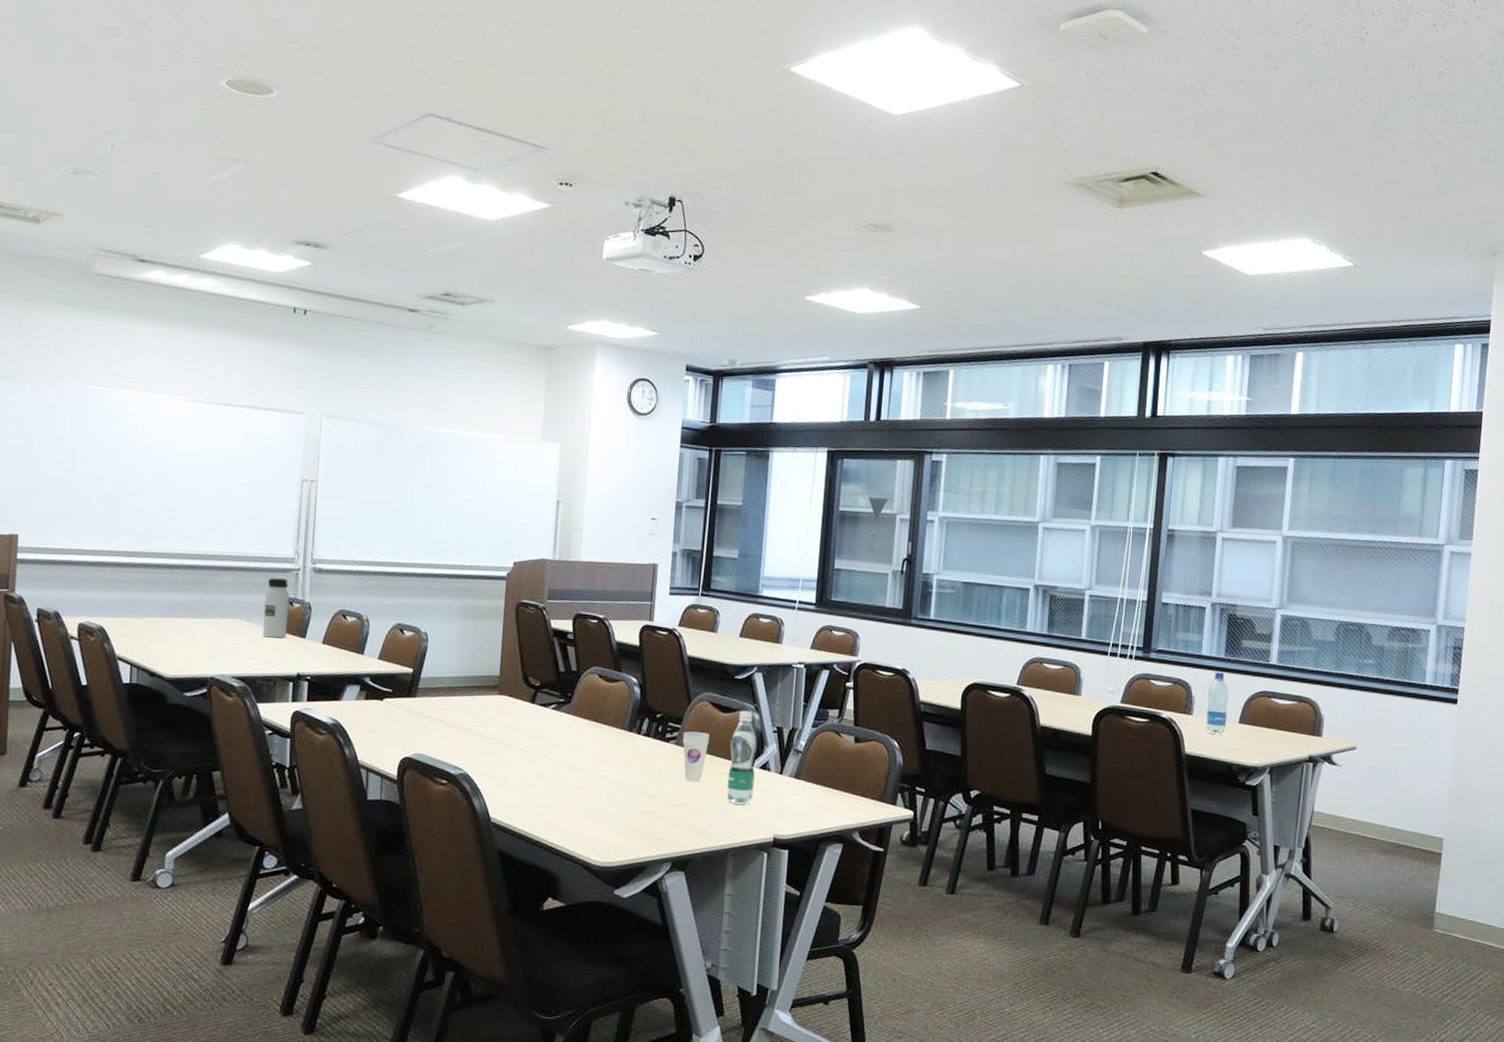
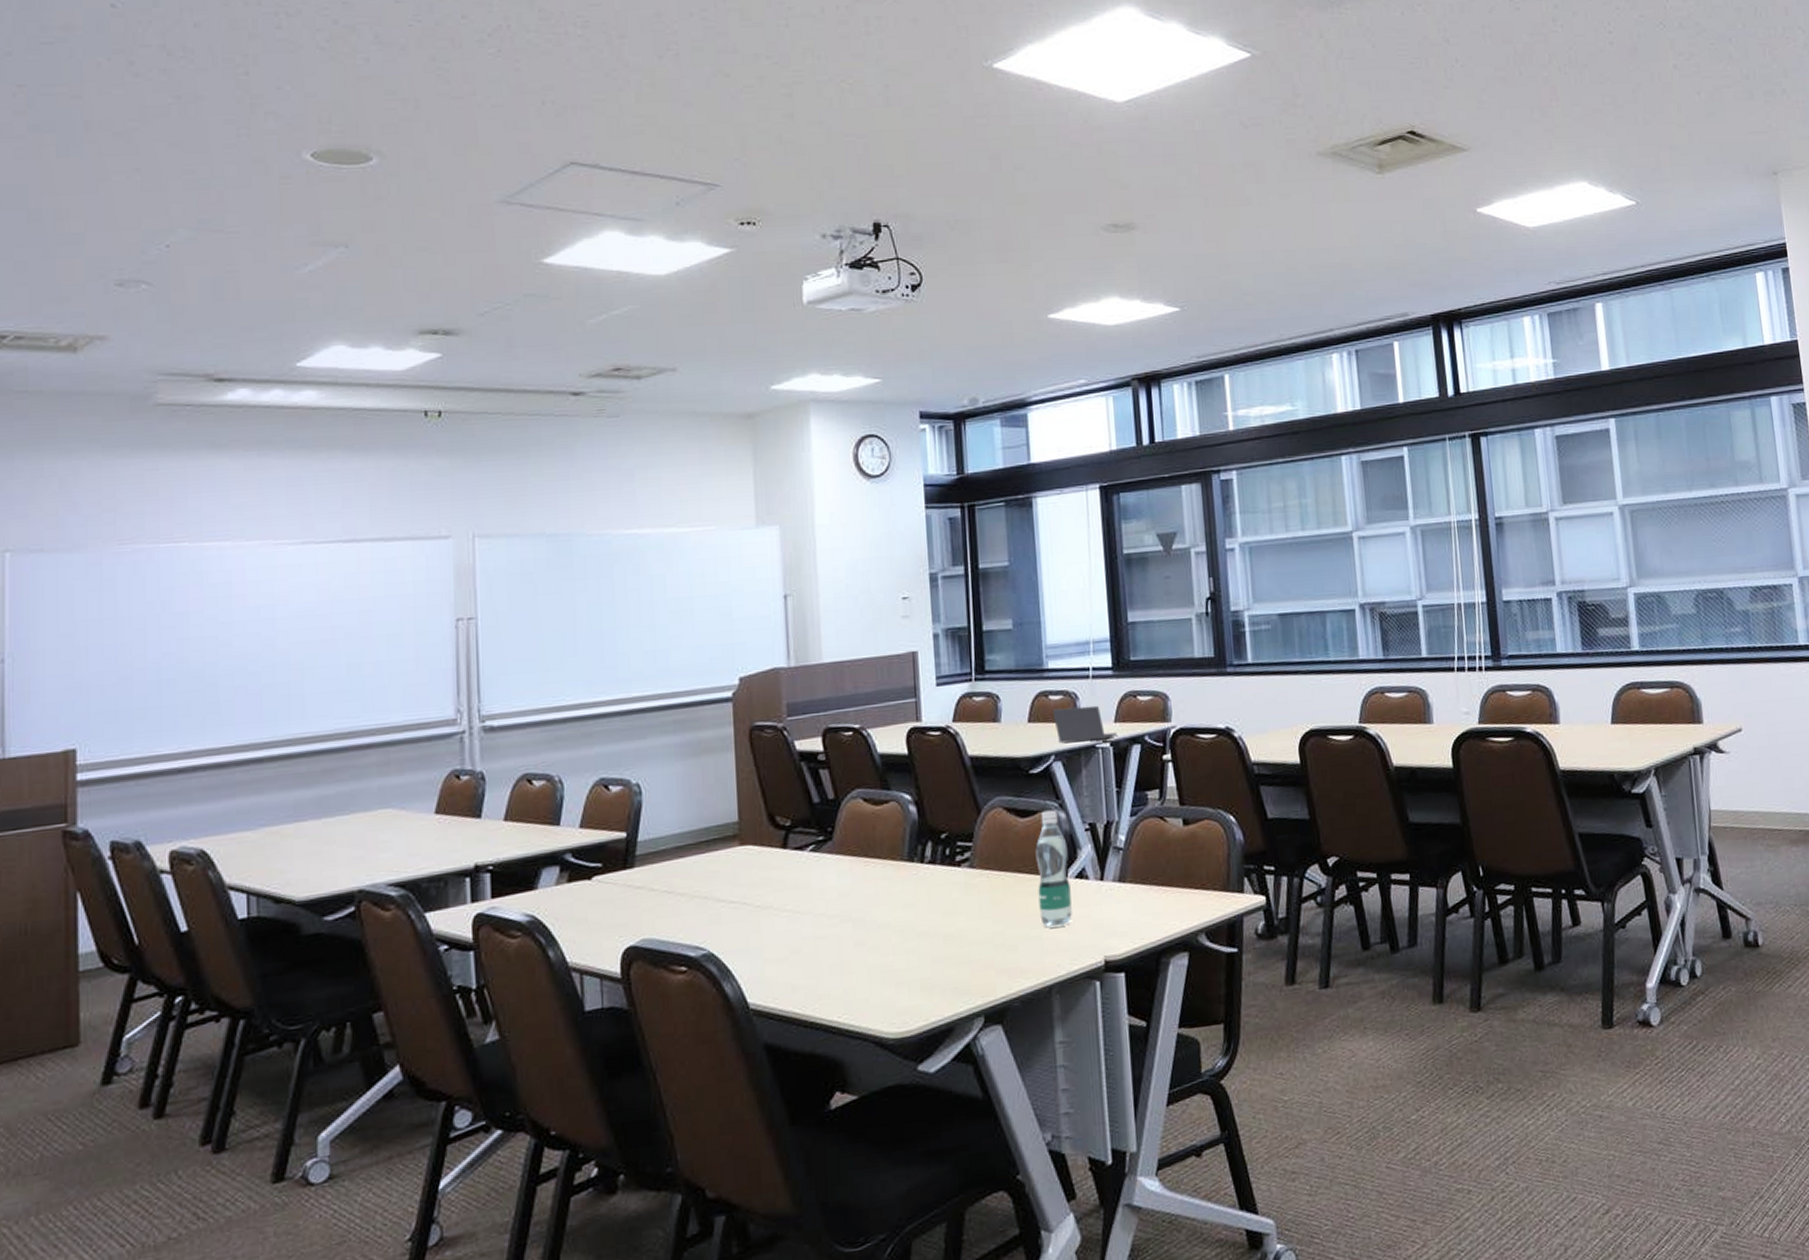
water bottle: present [263,578,290,639] -> none [422,747,456,826]
cup: present [682,731,710,782] -> none [976,846,1010,911]
laptop computer: none [760,630,811,662] -> present [1052,705,1117,744]
bottle: present [1205,672,1229,735] -> none [1572,669,1599,742]

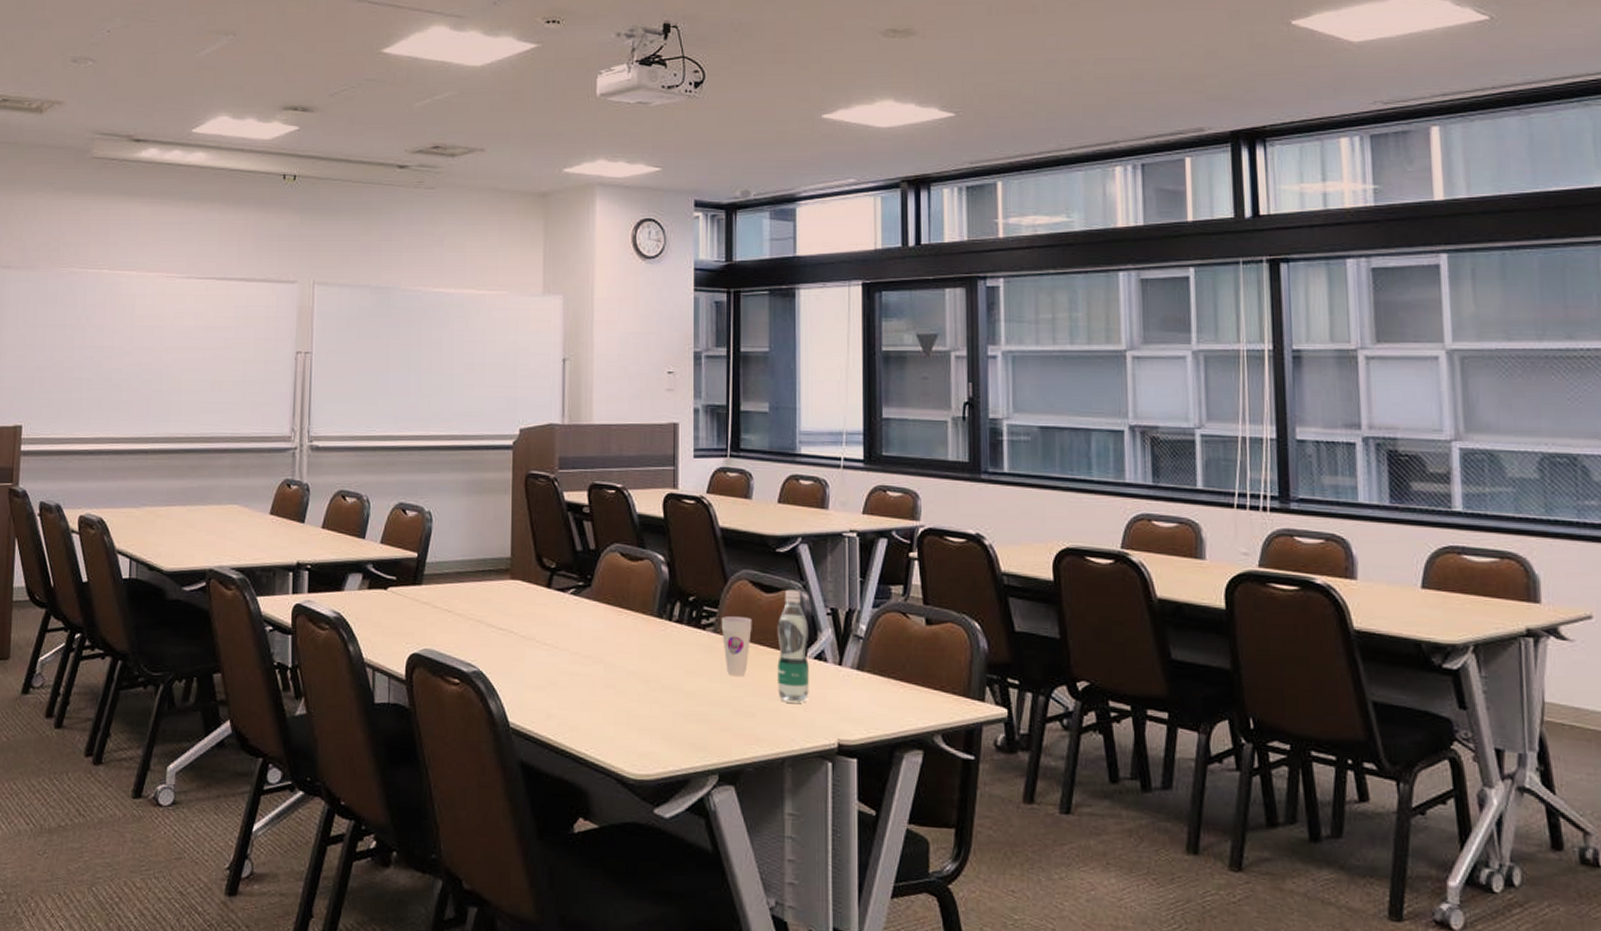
cup: none [976,846,1010,911] -> present [721,616,752,677]
laptop computer: present [1052,705,1117,744] -> none [801,493,864,529]

